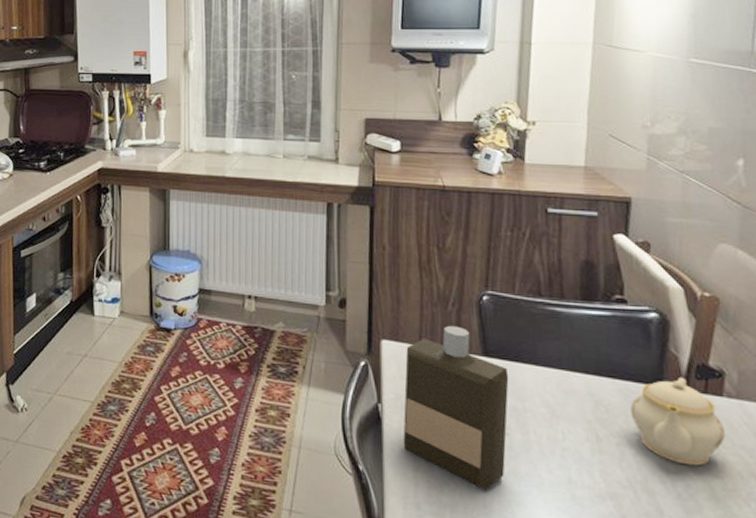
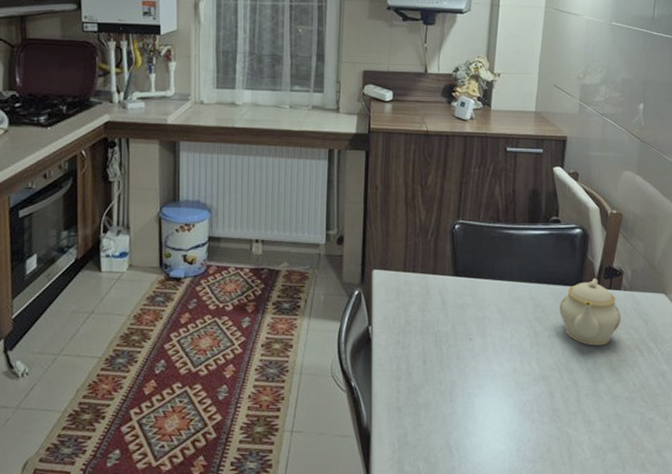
bottle: present [403,325,509,491] -> none [388,252,473,388]

